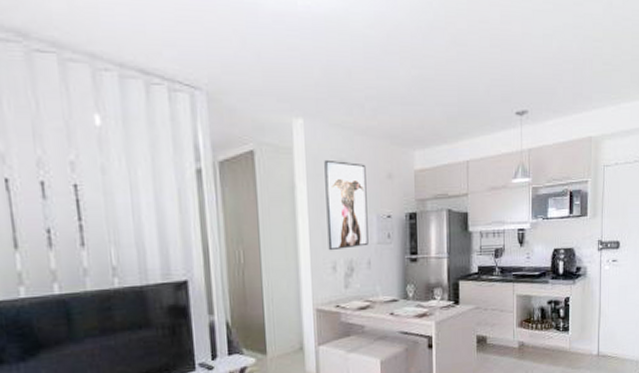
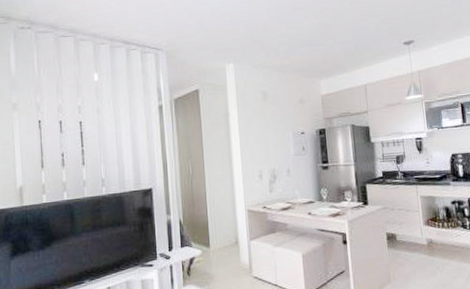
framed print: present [324,159,369,251] -> none [250,92,287,163]

